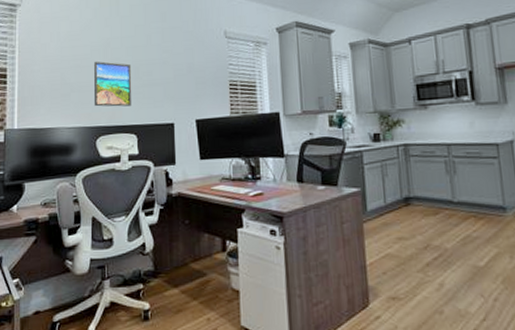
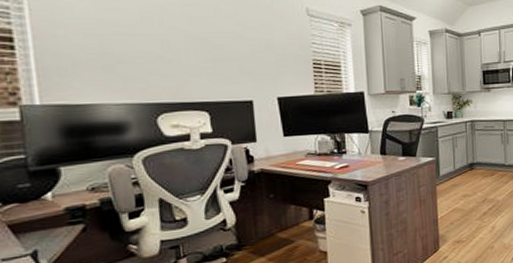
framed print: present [93,61,132,107] -> none [146,30,200,82]

